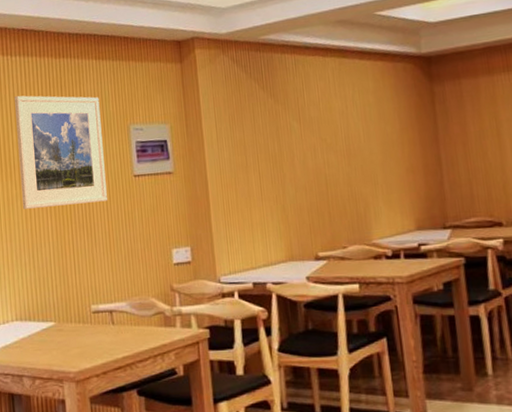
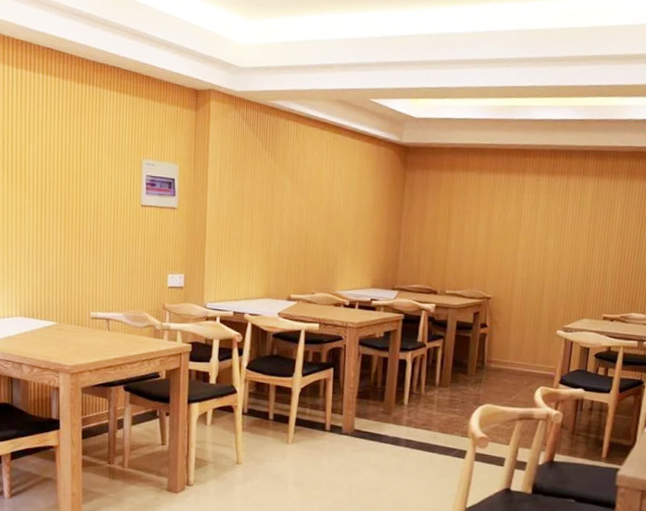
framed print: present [15,95,107,209] -> none [34,111,116,224]

